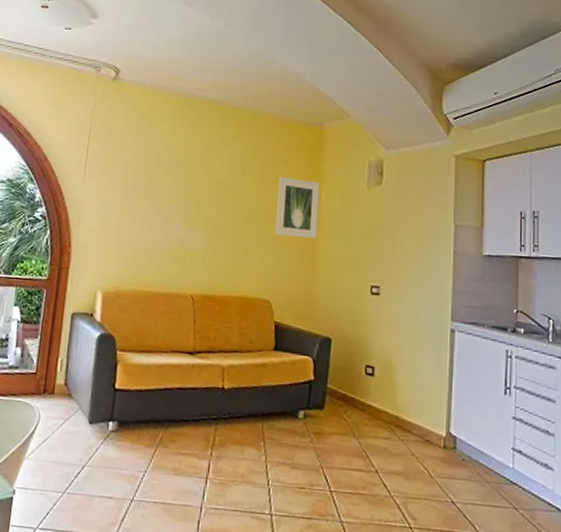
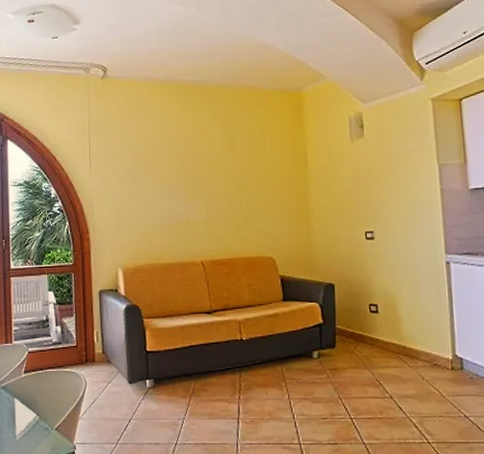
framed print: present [274,177,320,239] -> none [265,143,309,197]

